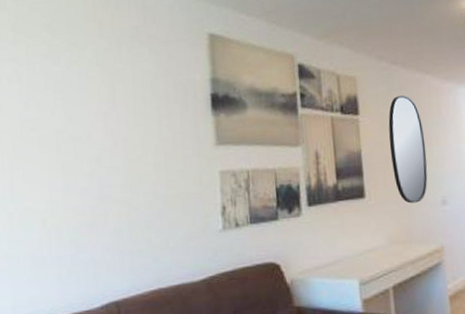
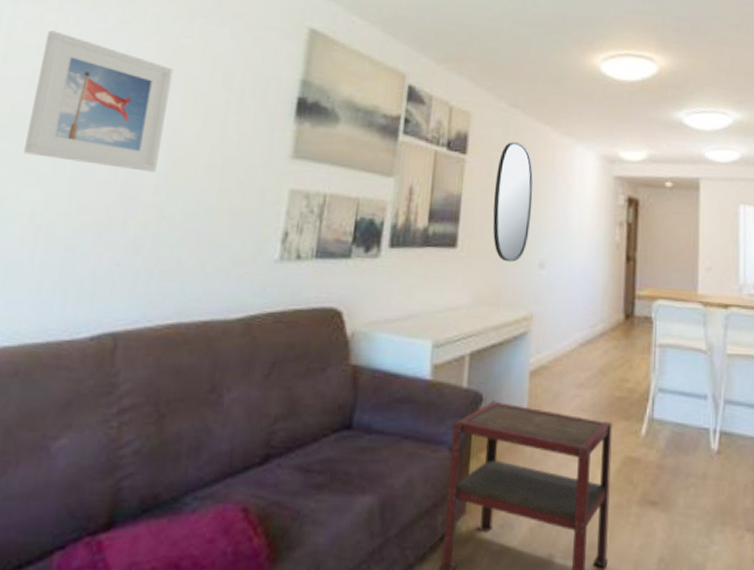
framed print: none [23,79,119,177] -> present [24,30,173,172]

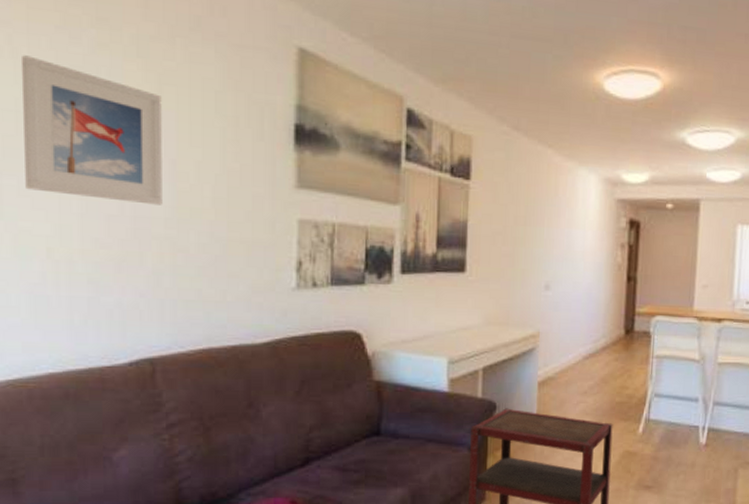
home mirror: present [492,142,533,262] -> none [499,166,537,285]

